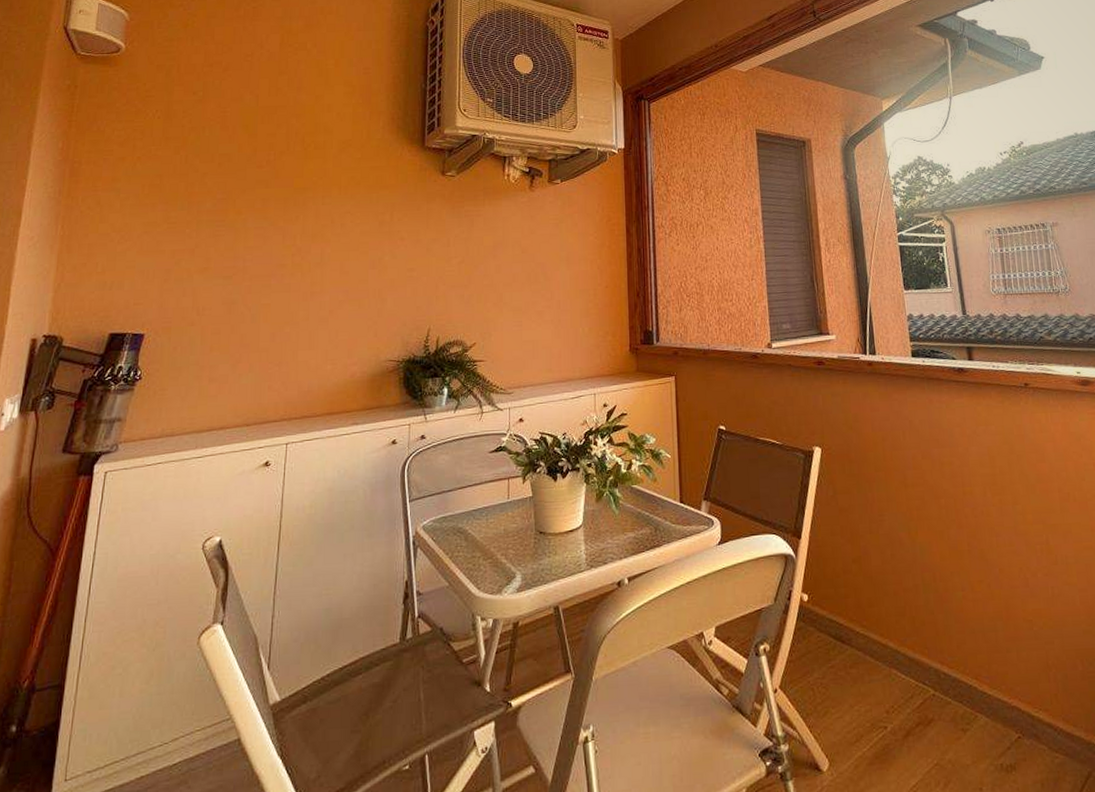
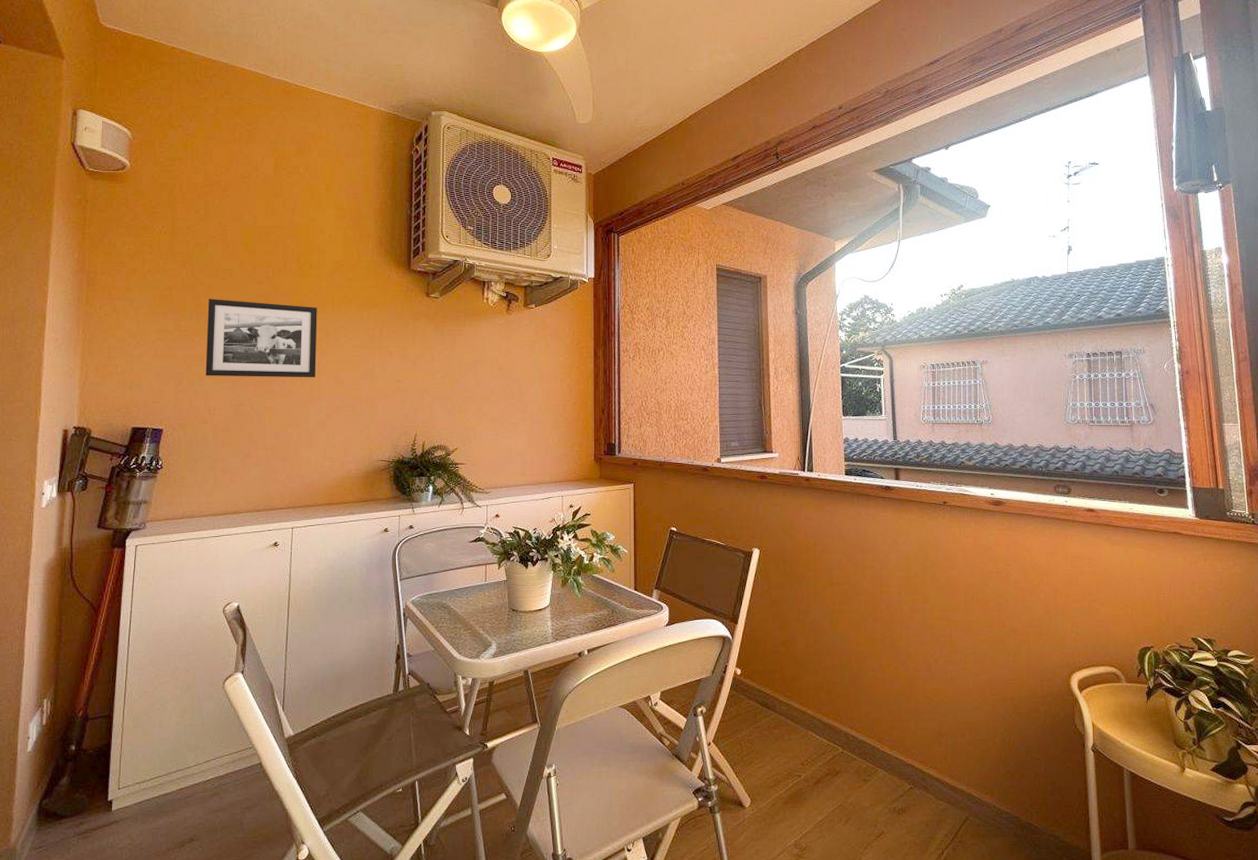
picture frame: none [195,186,322,272] -> present [205,299,317,378]

